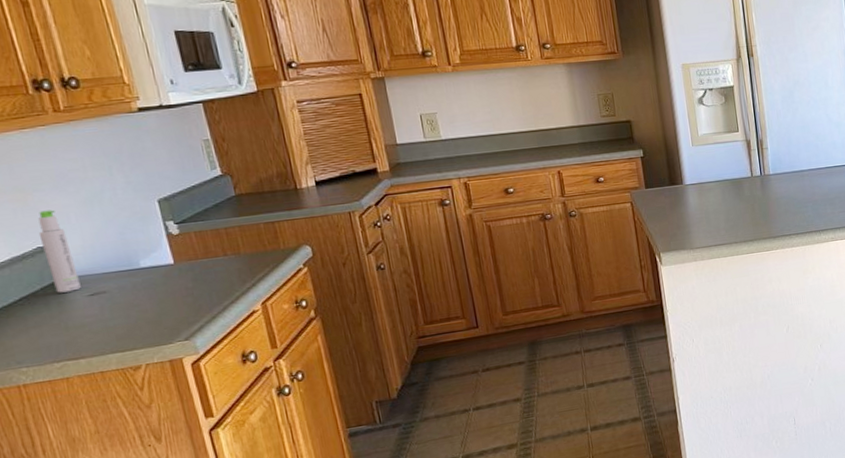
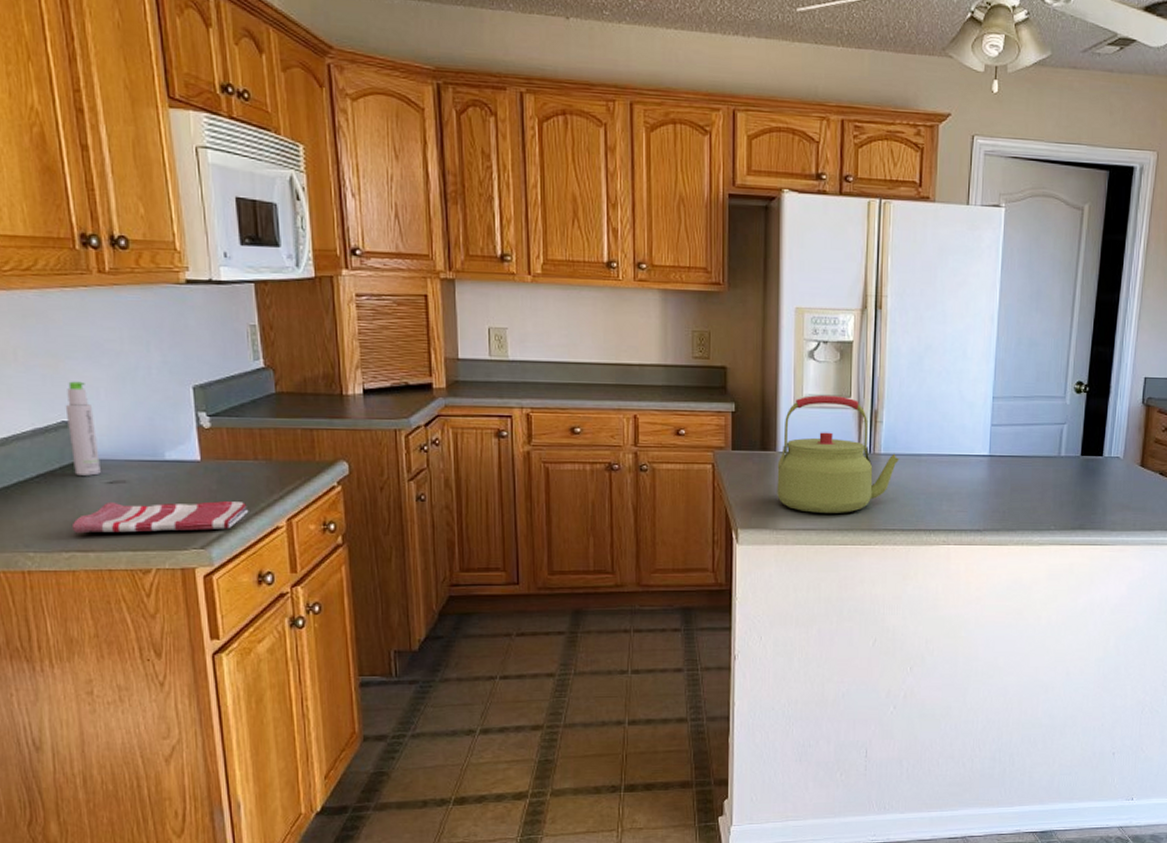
dish towel: none [59,294,226,345] -> present [71,501,249,534]
kettle: none [685,132,787,231] -> present [777,395,900,513]

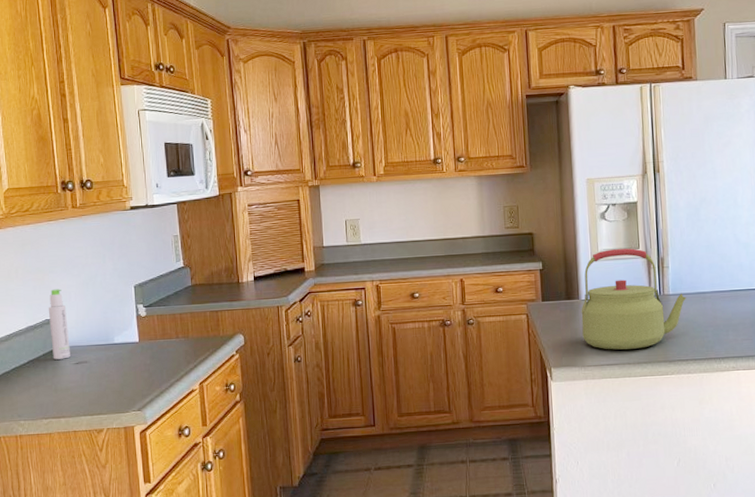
dish towel: present [71,501,249,534] -> none [50,372,172,404]

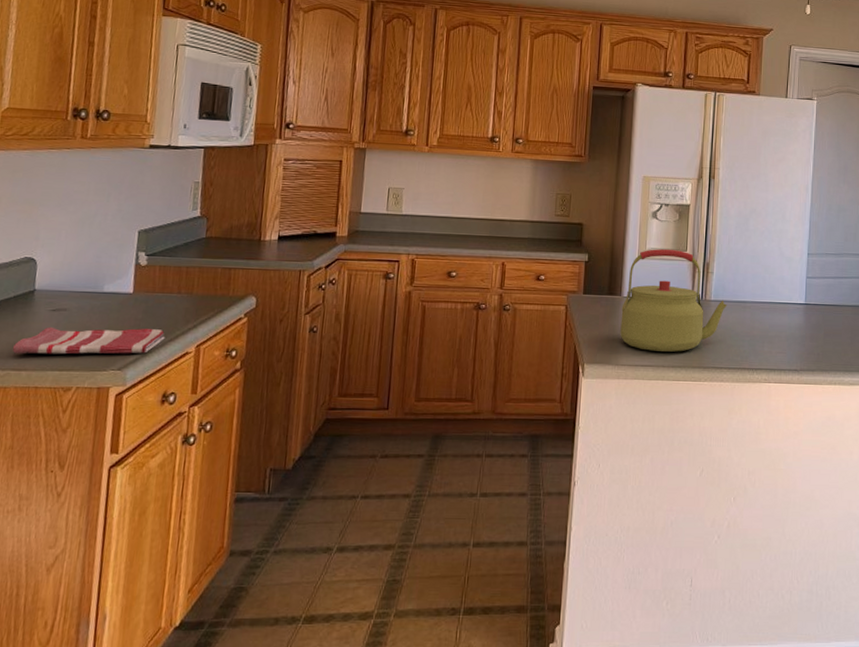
bottle: present [48,289,70,360] -> none [25,224,53,304]
dish towel: none [50,372,172,404] -> present [12,326,165,354]

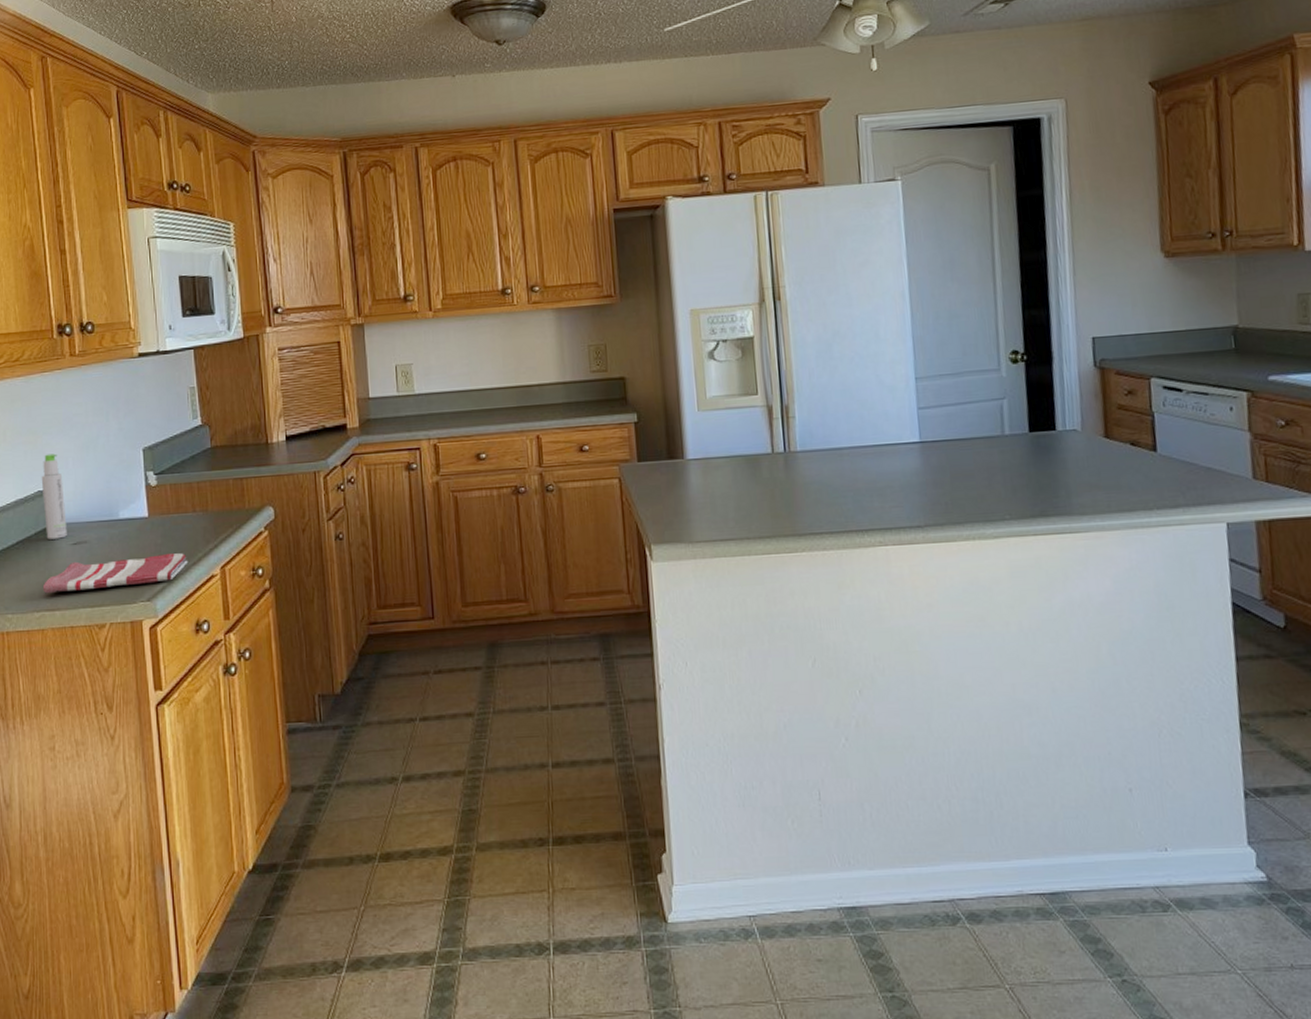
bottle: none [25,224,53,304] -> present [41,453,67,539]
kettle: present [620,249,728,352] -> none [686,394,819,522]

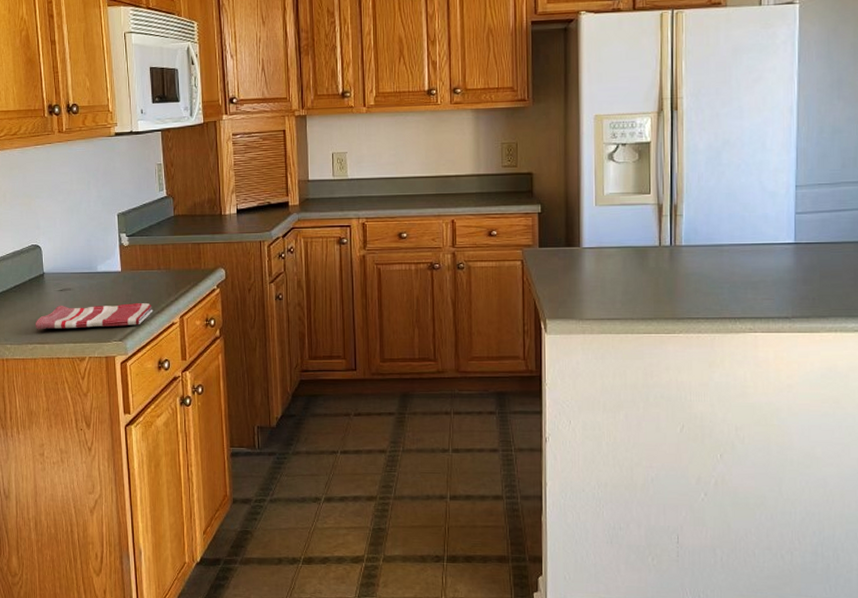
bottle: present [41,453,67,539] -> none [34,214,55,285]

